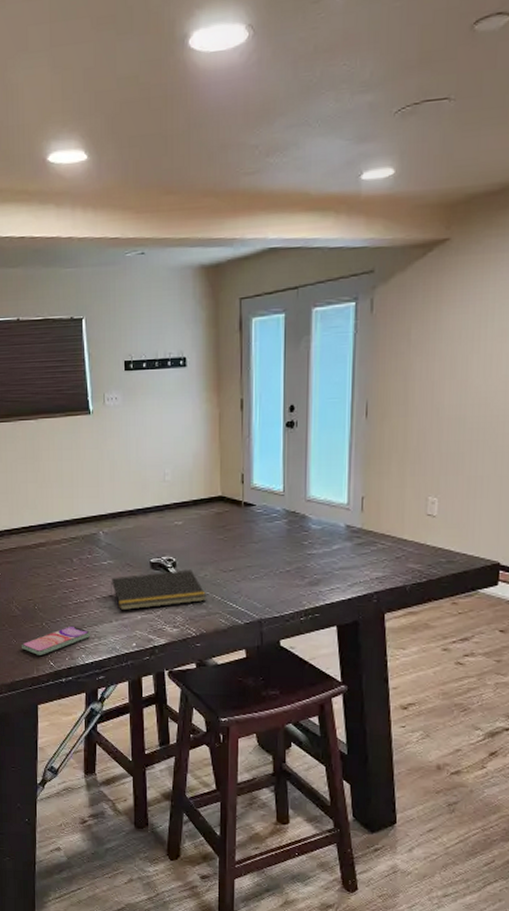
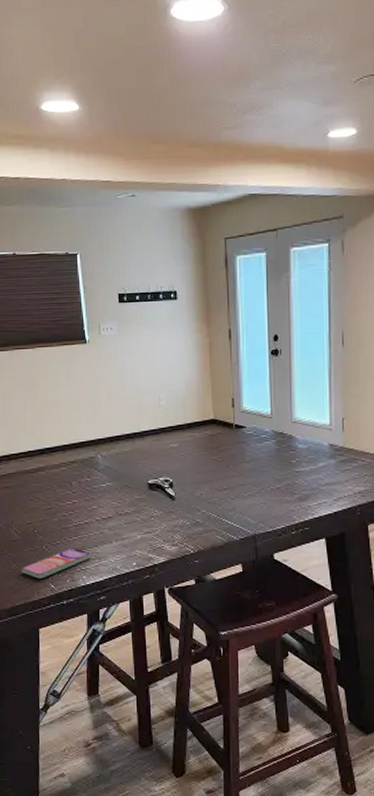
notepad: present [111,569,207,611] -> none [110,489,204,532]

